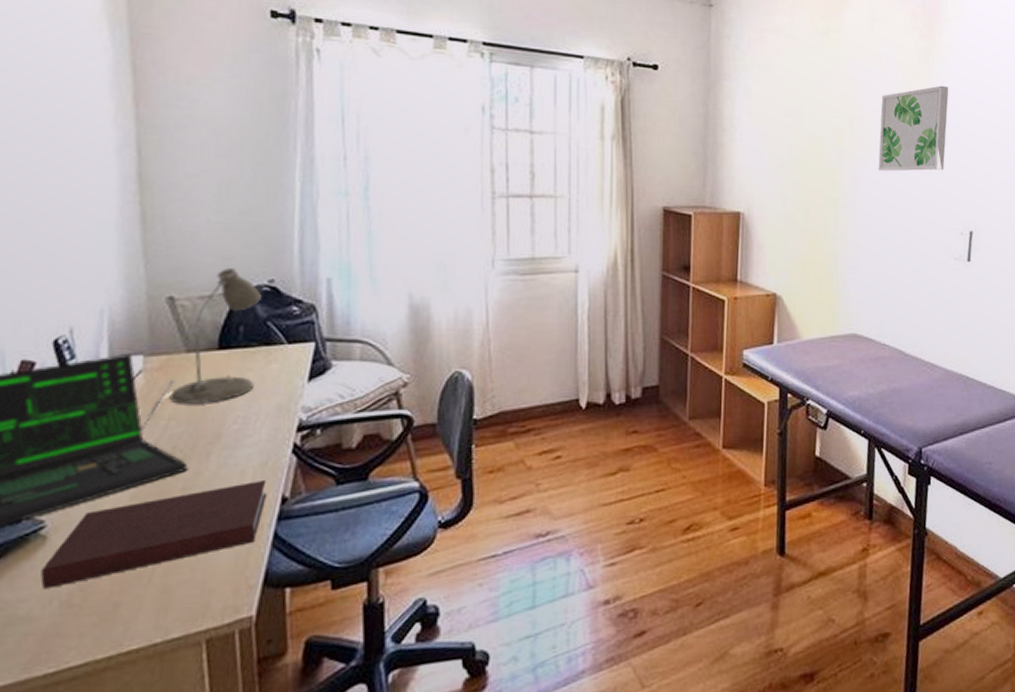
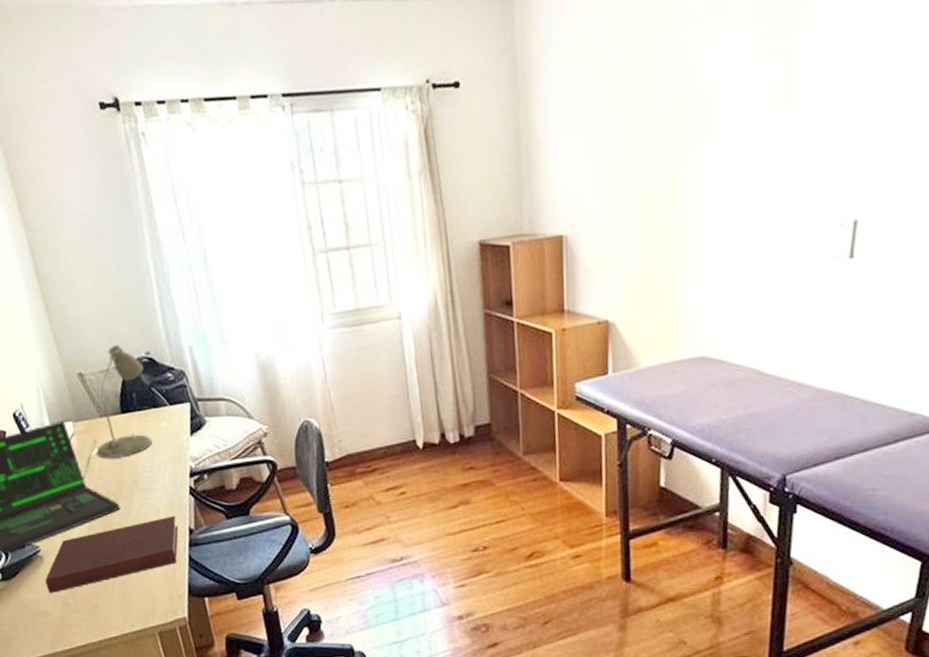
wall art: present [878,85,949,172] -> none [728,33,827,162]

